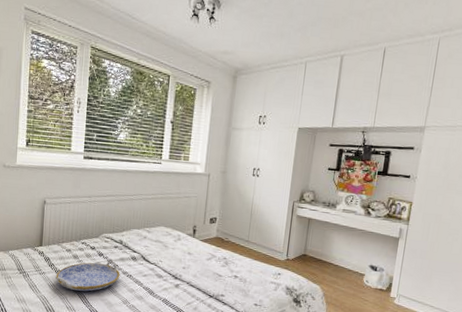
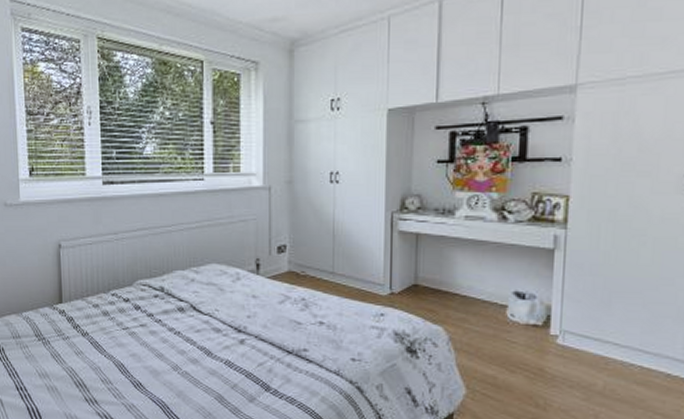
serving tray: present [56,261,120,292] -> none [83,315,165,358]

